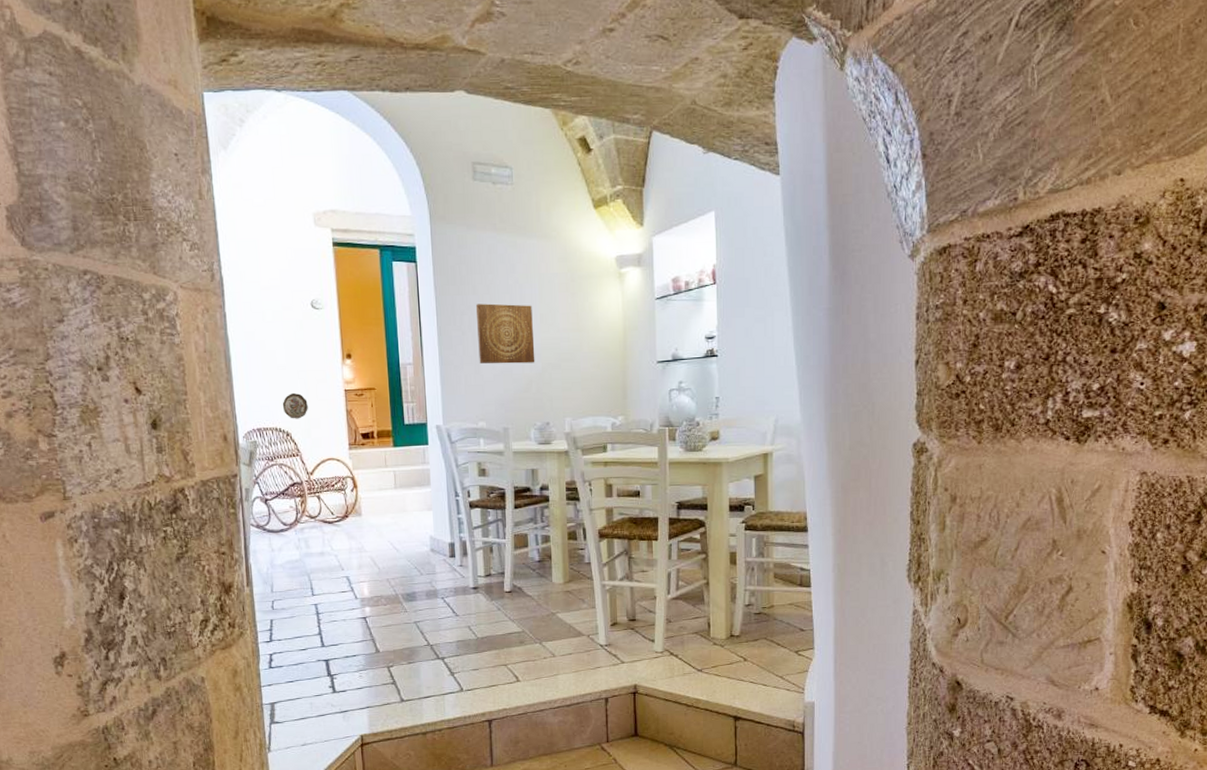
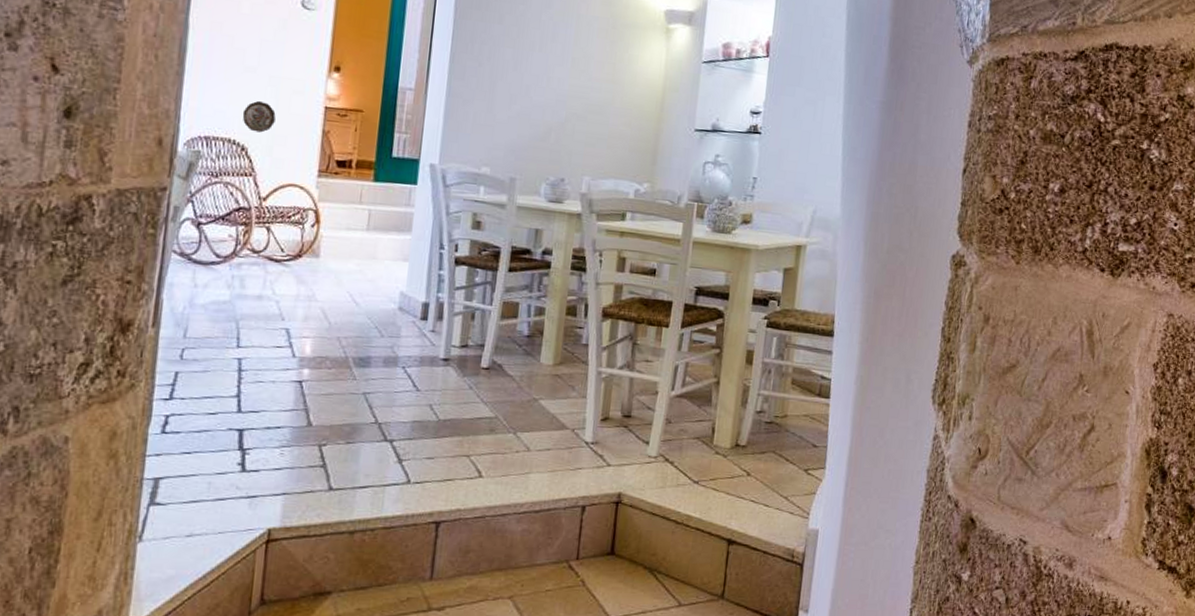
wall art: present [475,303,535,364] -> none [493,35,564,110]

